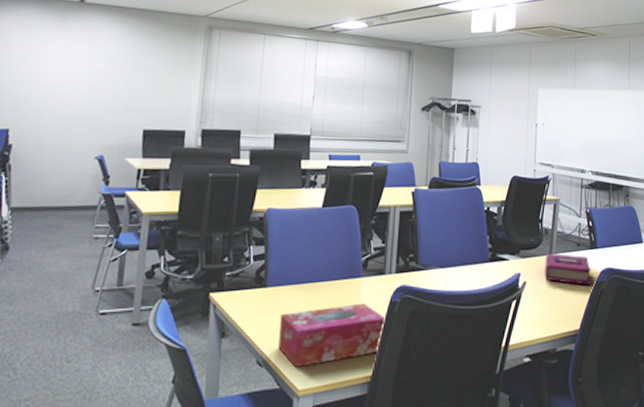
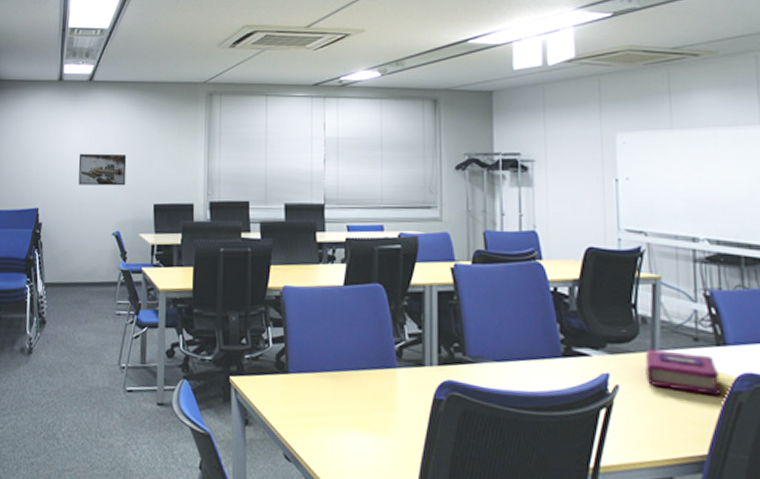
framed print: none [59,74,117,110] -> present [78,153,127,186]
tissue box: present [278,303,387,368] -> none [306,398,431,467]

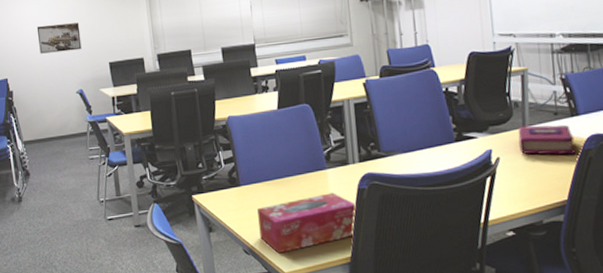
tissue box: none [306,398,431,467] -> present [257,192,358,254]

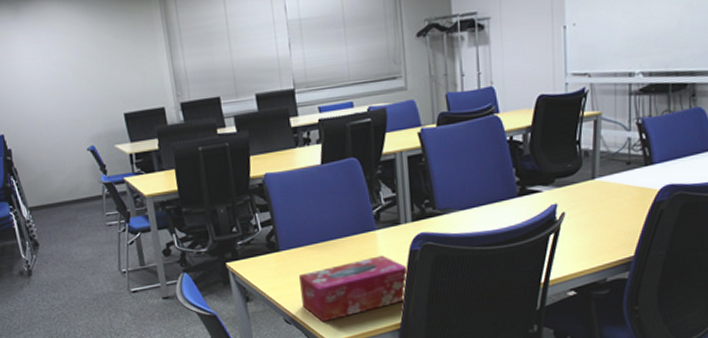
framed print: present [36,22,82,54] -> none [34,66,91,105]
book: present [518,124,576,155] -> none [586,175,647,209]

